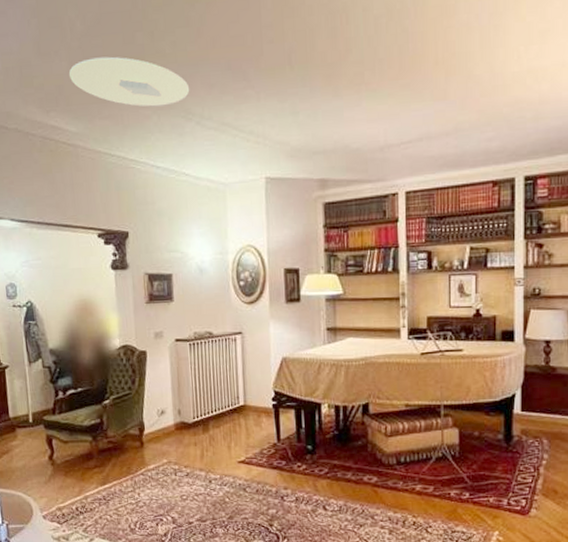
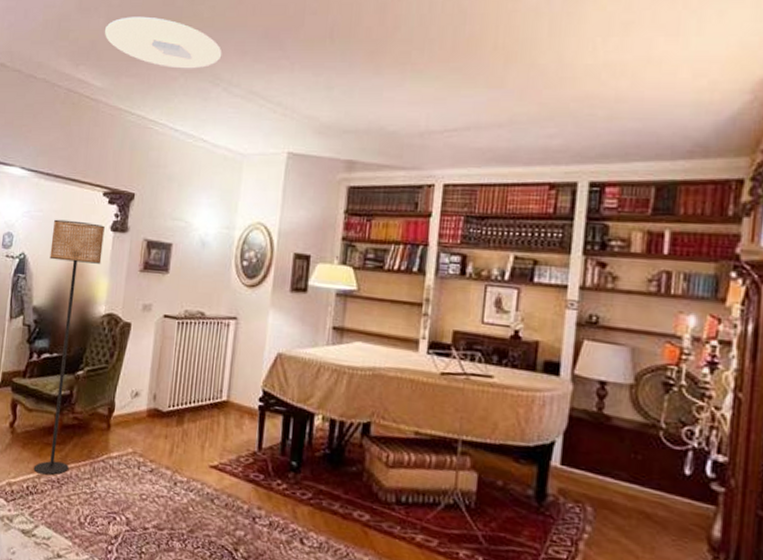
floor lamp: none [54,264,112,495] -> present [33,219,105,476]

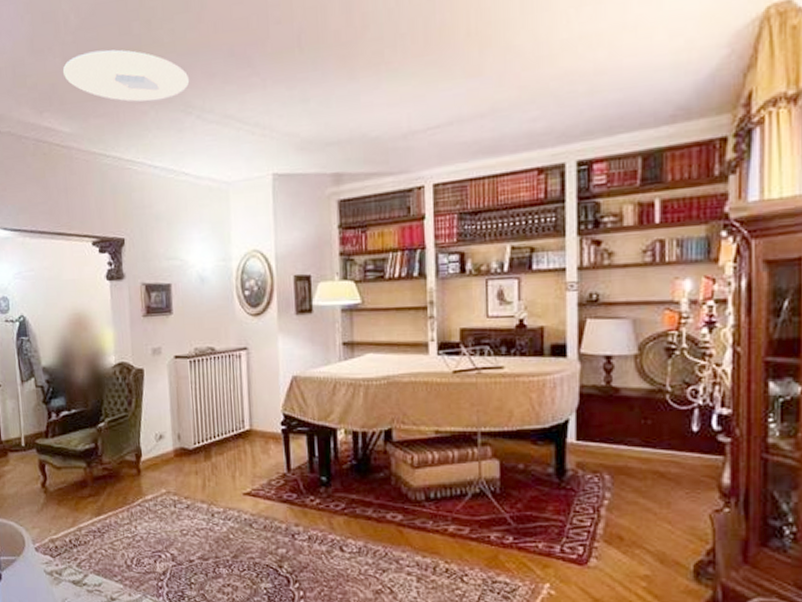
floor lamp: present [33,219,105,476] -> none [47,275,107,527]

